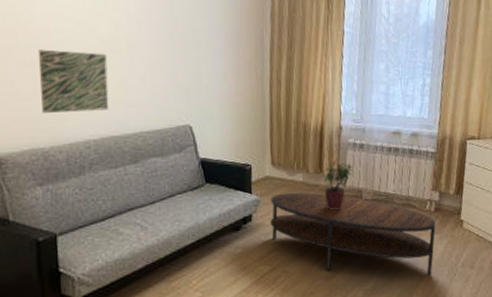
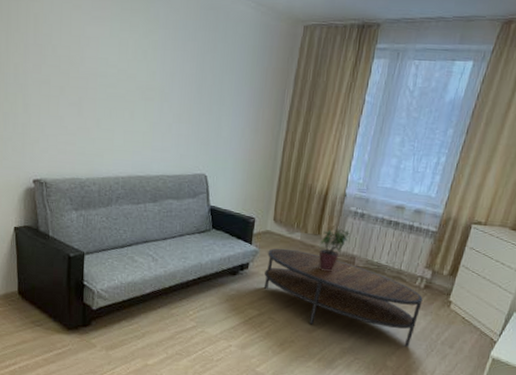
wall art: present [37,49,109,113] -> none [83,91,141,152]

